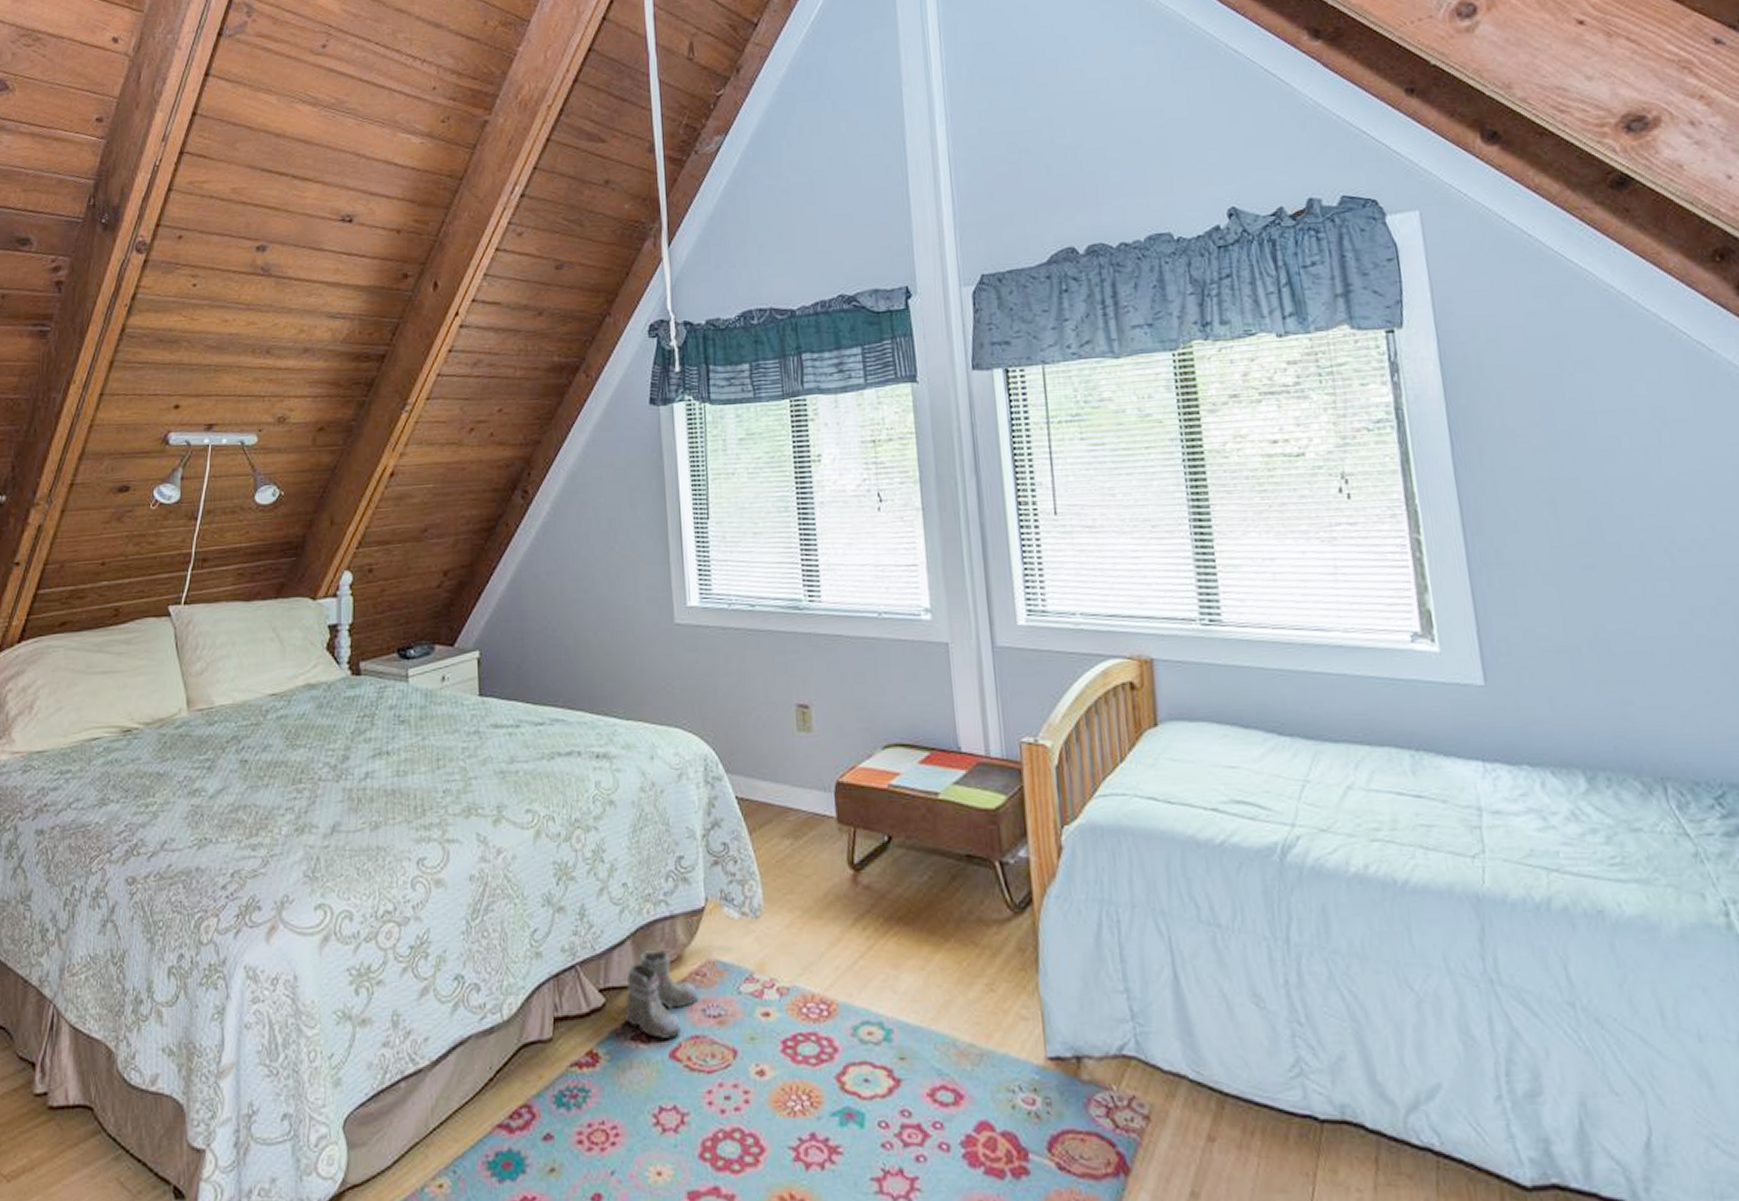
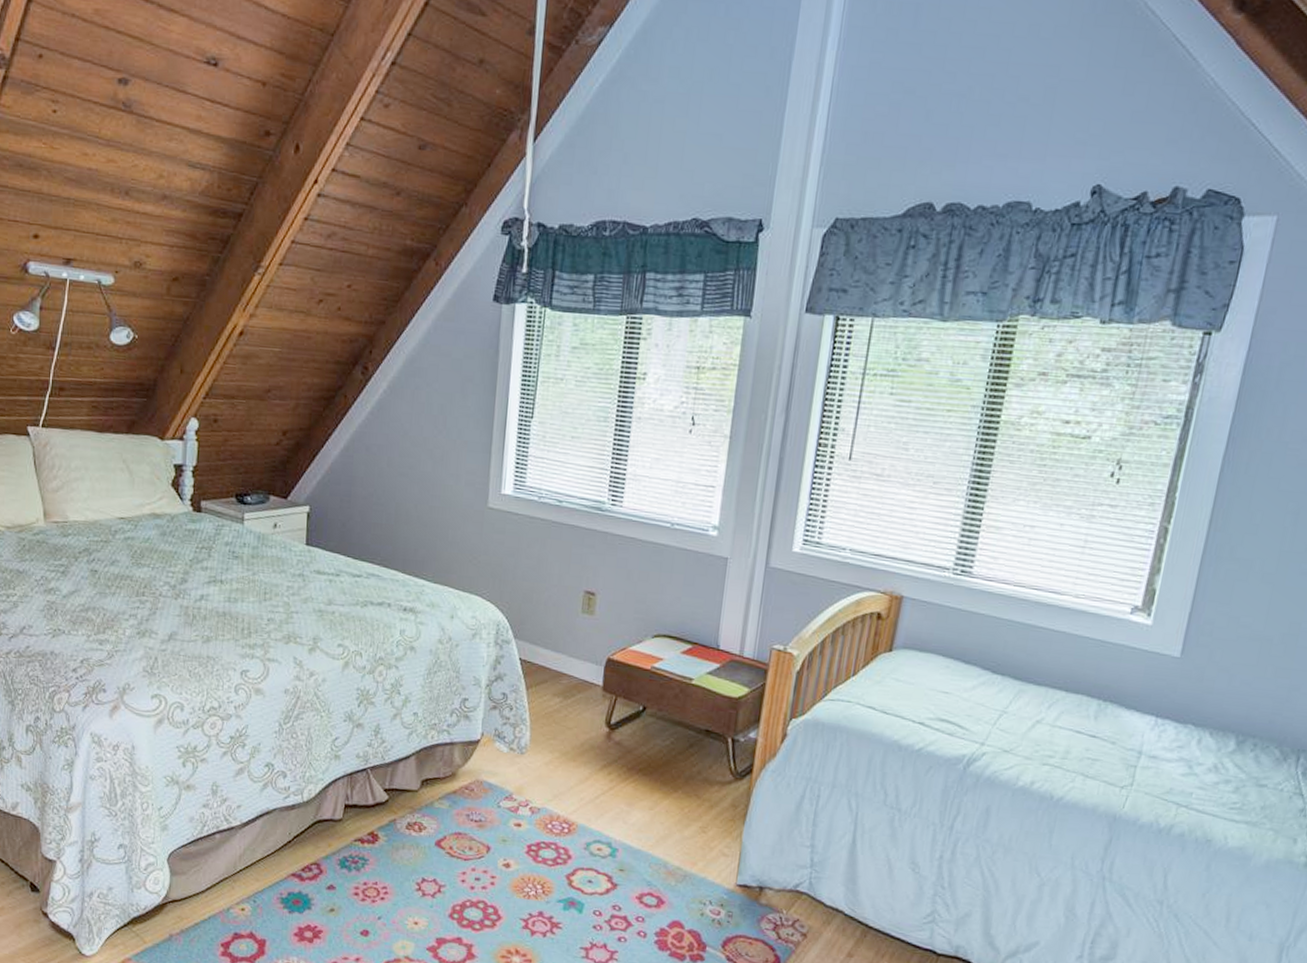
boots: present [624,951,699,1039] -> none [402,766,465,832]

